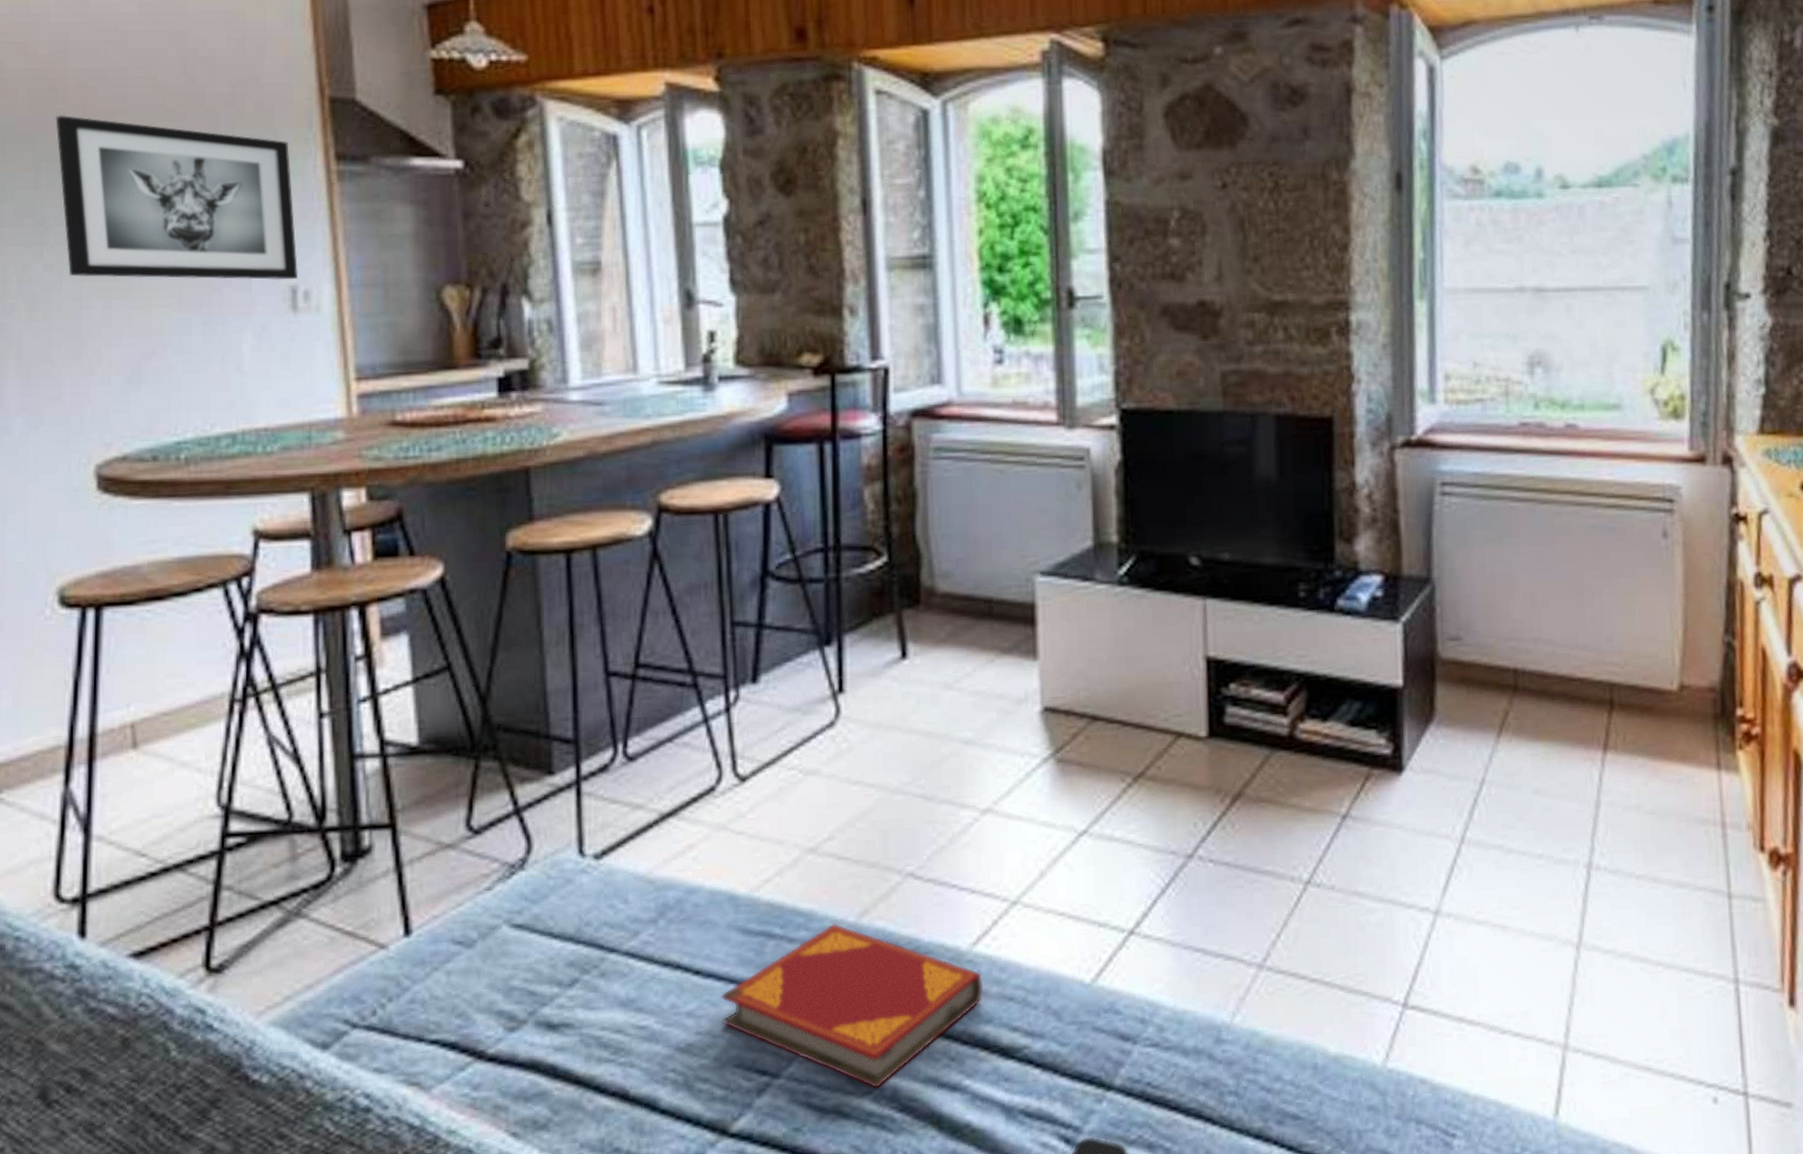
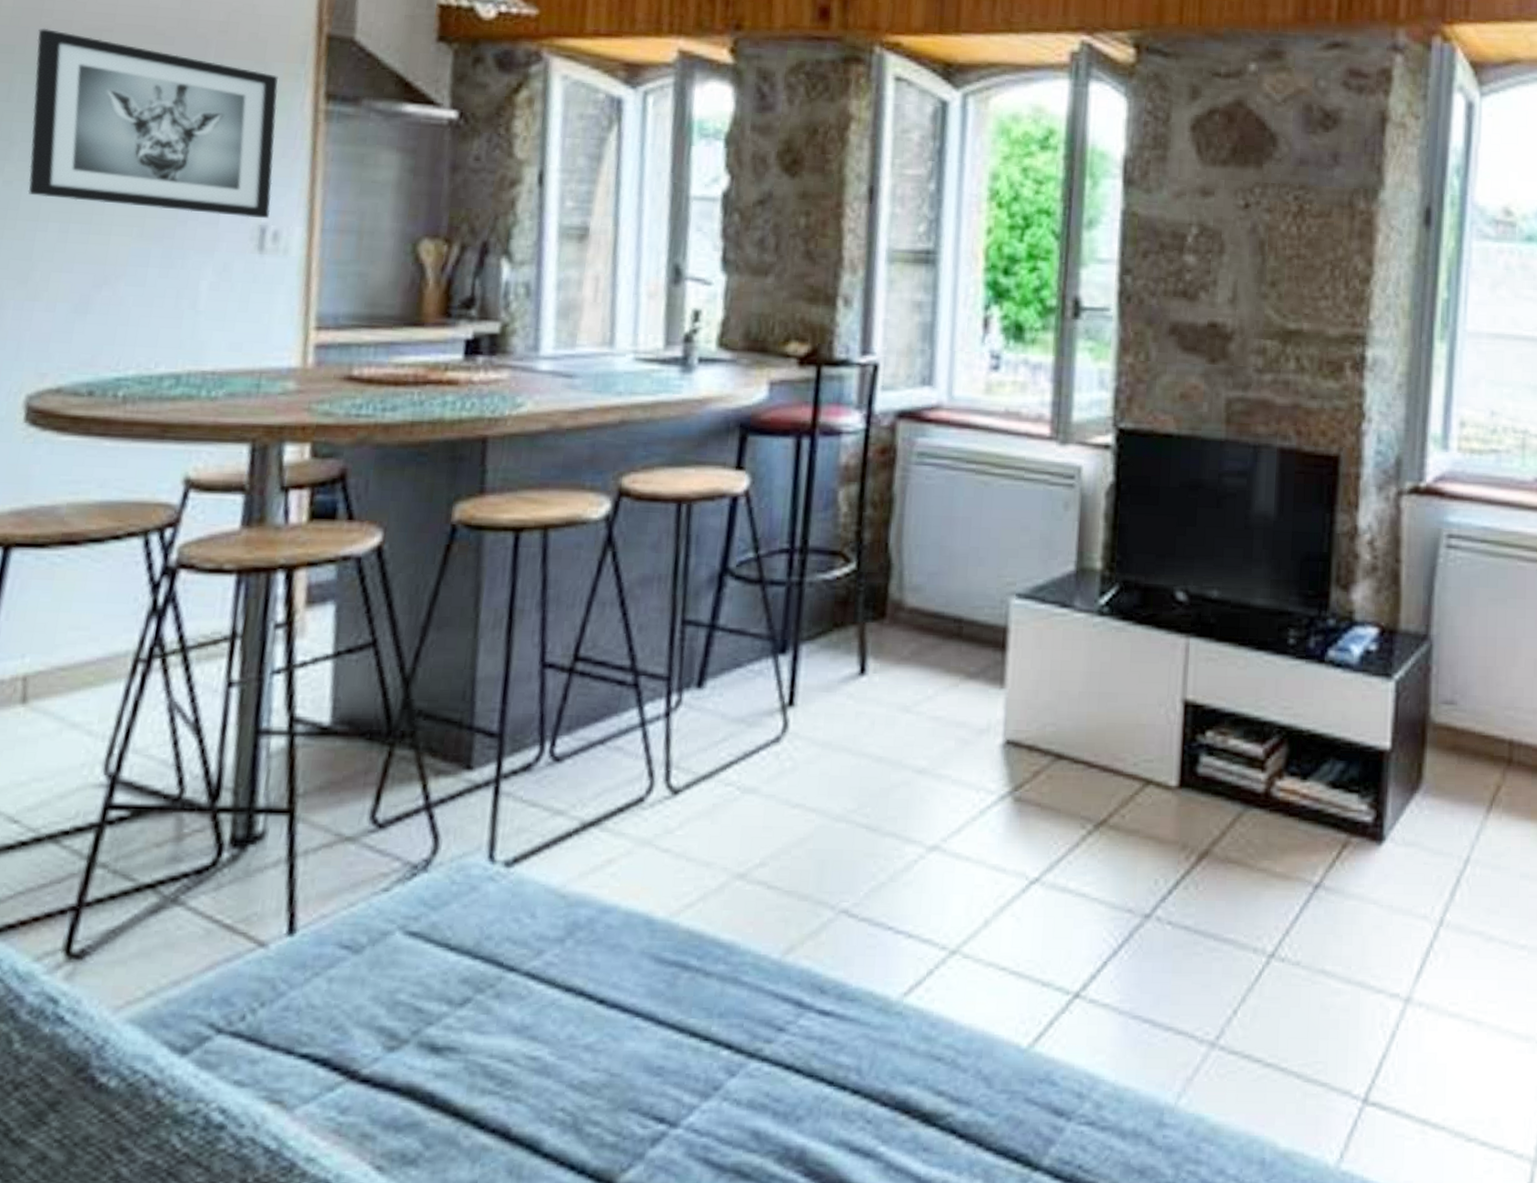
hardback book: present [721,923,984,1089] -> none [622,958,911,1148]

